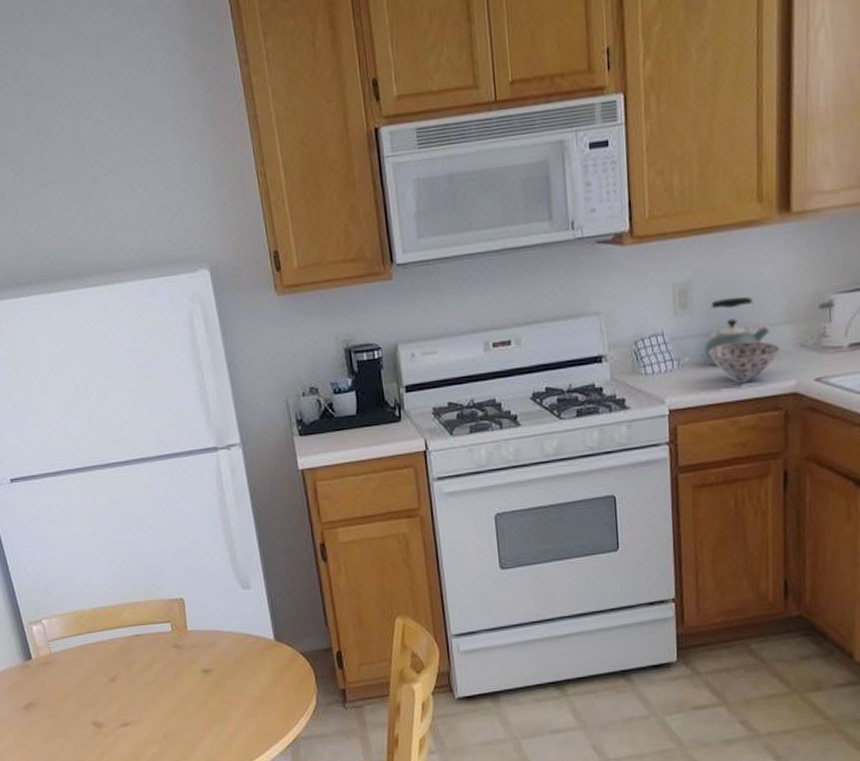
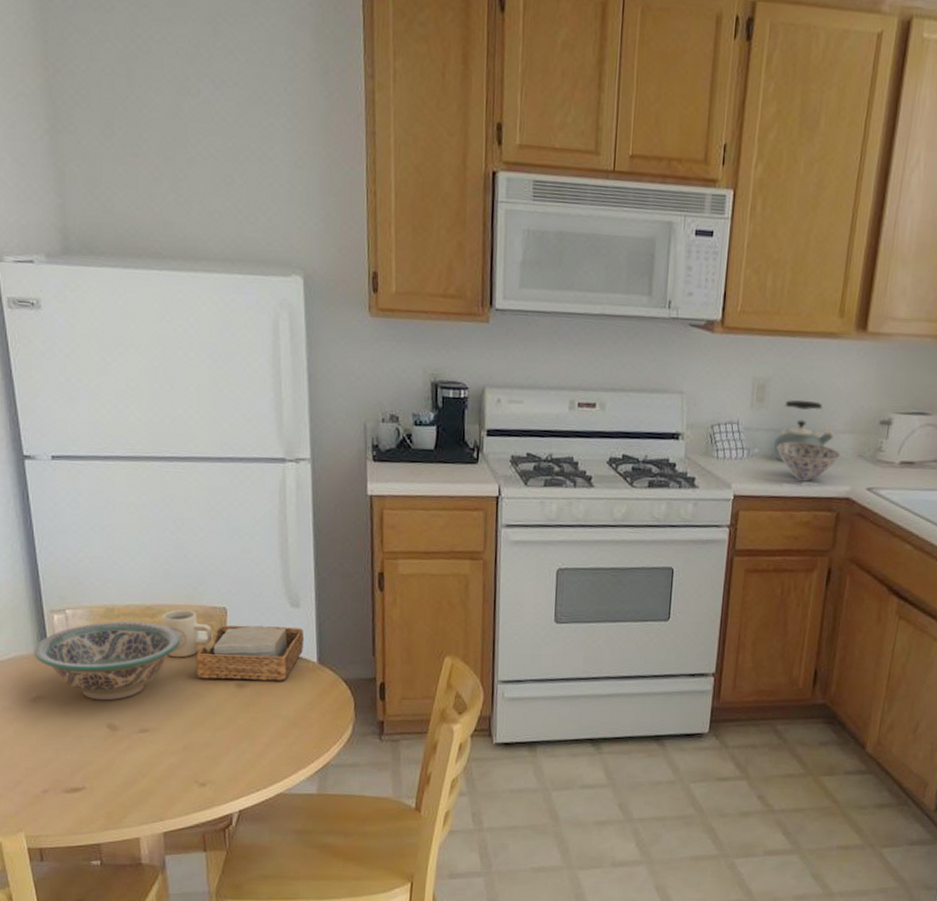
bowl: none [19,621,147,701] -> present [34,620,181,701]
mug: none [127,605,174,652] -> present [162,610,212,658]
napkin holder: none [162,608,260,669] -> present [196,625,305,681]

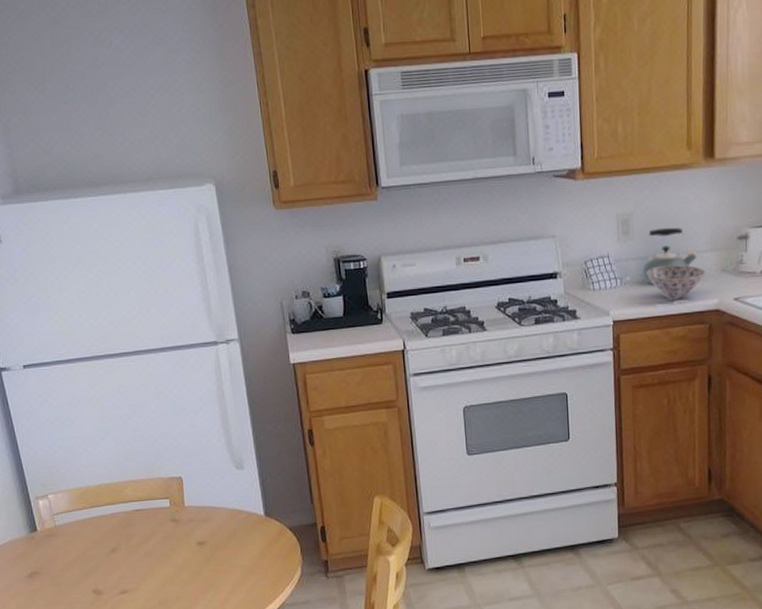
bowl: present [34,620,181,701] -> none [25,497,147,570]
mug: present [162,610,212,658] -> none [129,483,172,526]
napkin holder: present [196,625,305,681] -> none [160,487,252,541]

